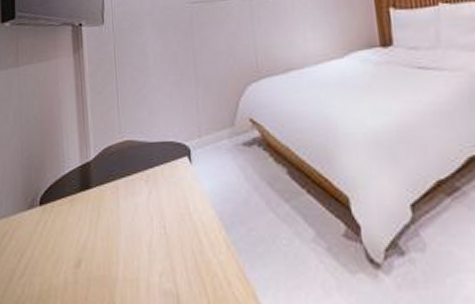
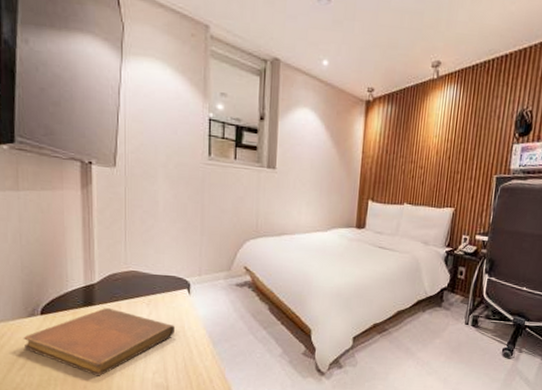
notebook: none [23,191,180,283] -> present [23,308,176,376]

